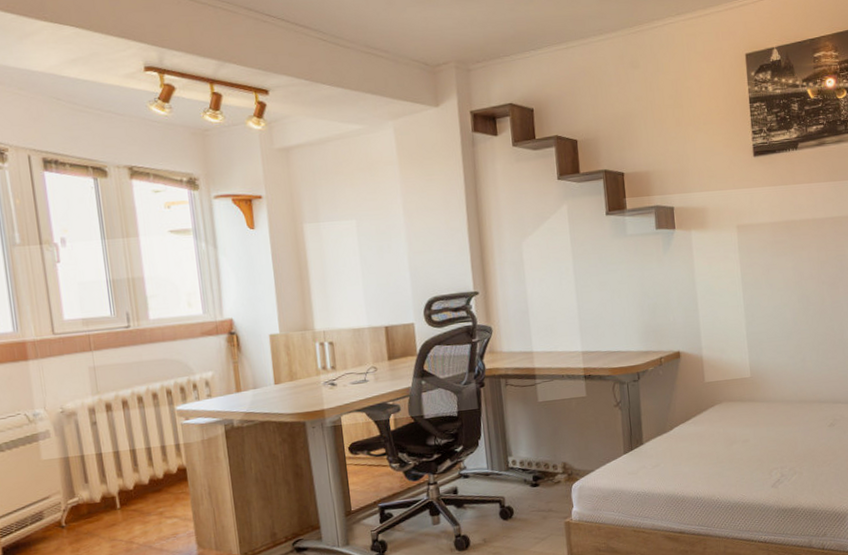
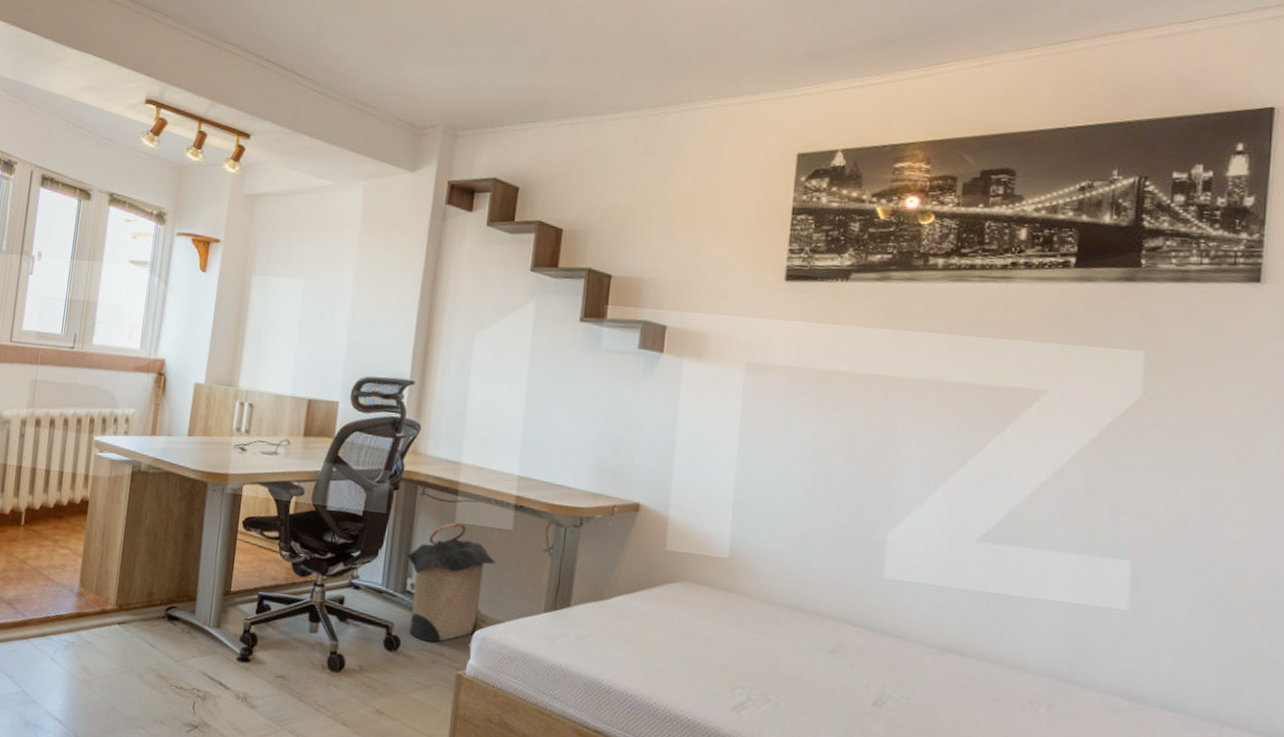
laundry hamper: none [503,401,578,504] -> present [407,522,496,643]

